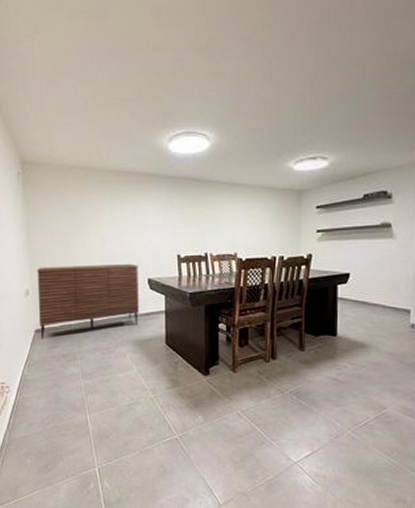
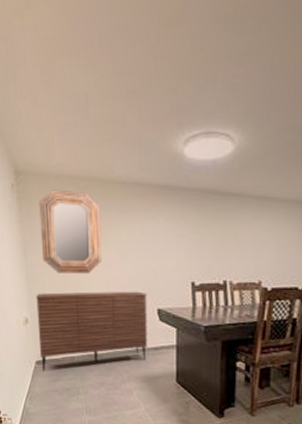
home mirror: none [42,177,98,249] -> present [39,189,102,274]

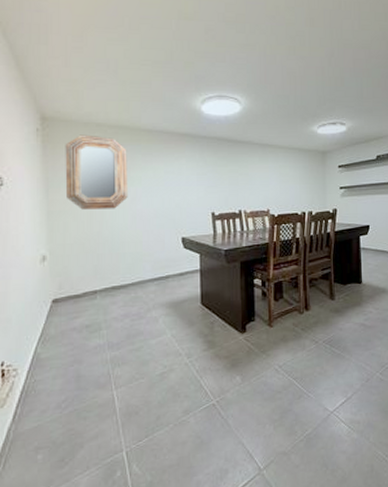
sideboard: present [36,291,148,372] -> none [56,223,174,311]

